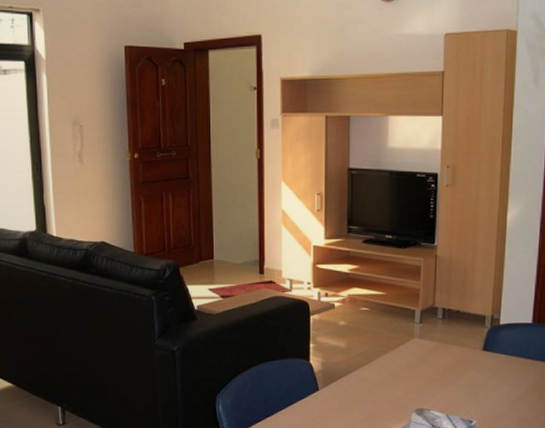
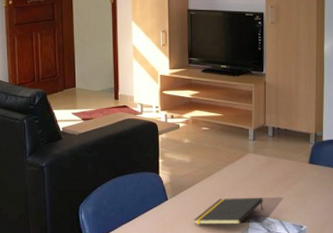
notepad: none [347,389,428,419] -> present [193,198,263,225]

